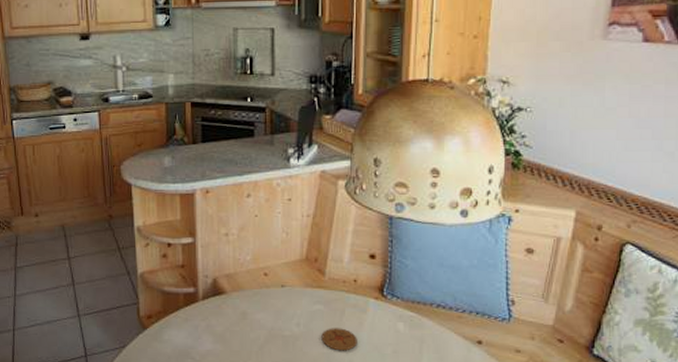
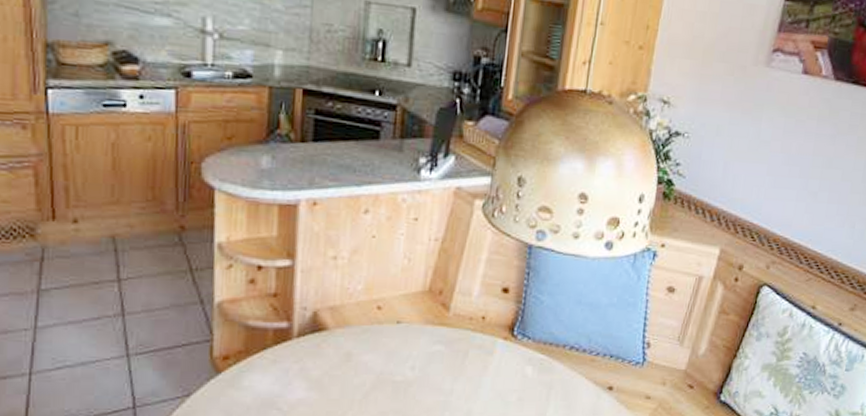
coaster: present [321,328,357,351] -> none [438,372,480,399]

